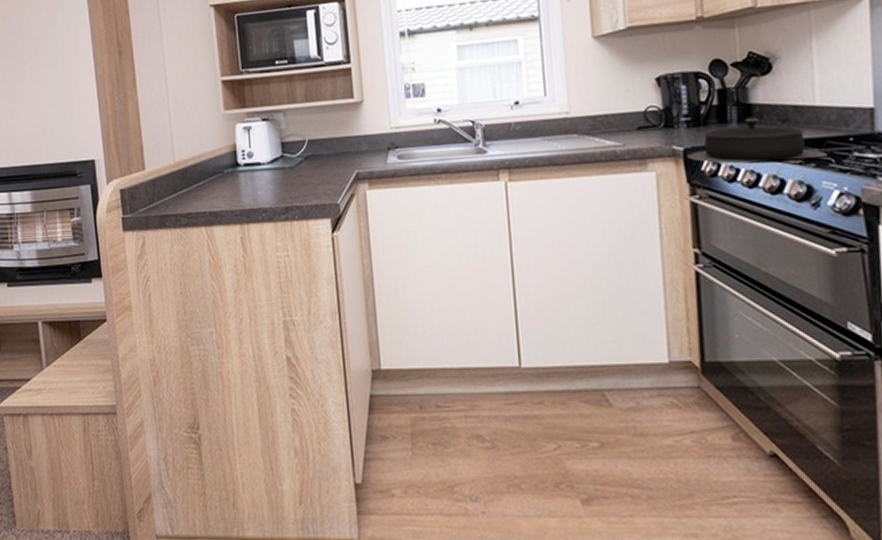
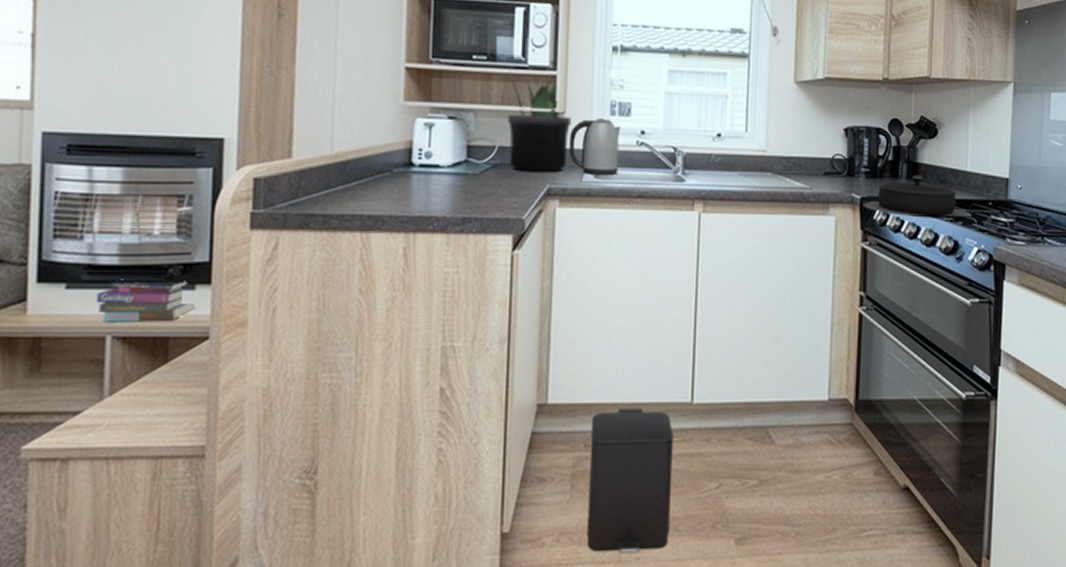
books: none [27,276,95,311] -> present [95,279,197,322]
planter: none [307,67,371,160] -> present [507,70,572,173]
kettle: none [370,102,420,156] -> present [569,118,621,175]
pedal bin: none [423,372,512,508] -> present [586,408,675,554]

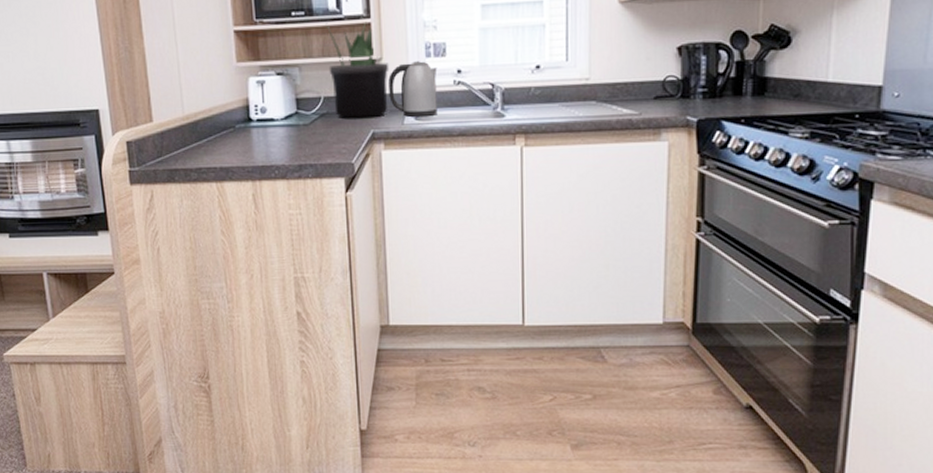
books: present [95,279,197,322] -> none [30,229,102,262]
pedal bin: present [586,408,675,554] -> none [429,329,508,452]
cooking pot: present [863,174,972,220] -> none [700,90,833,138]

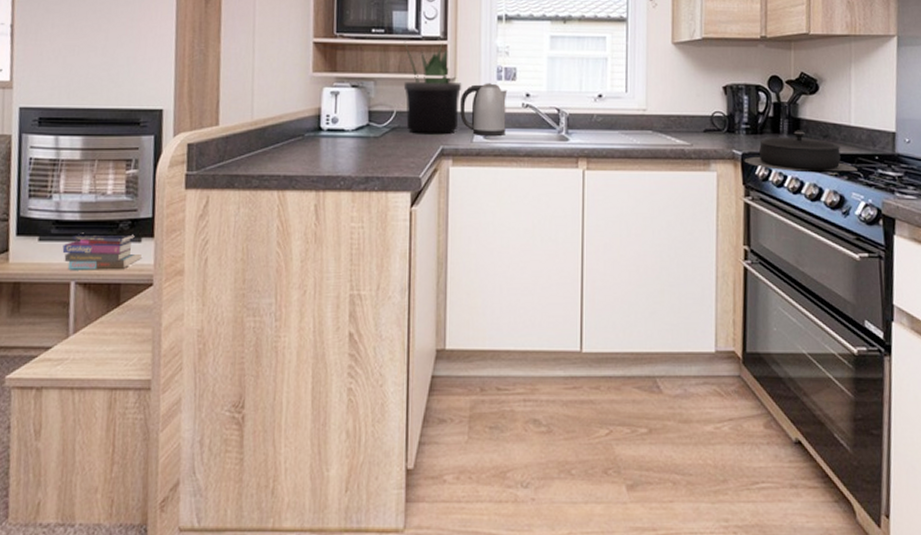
books: none [30,229,102,262] -> present [62,232,143,270]
cooking pot: none [700,90,833,138] -> present [744,130,857,175]

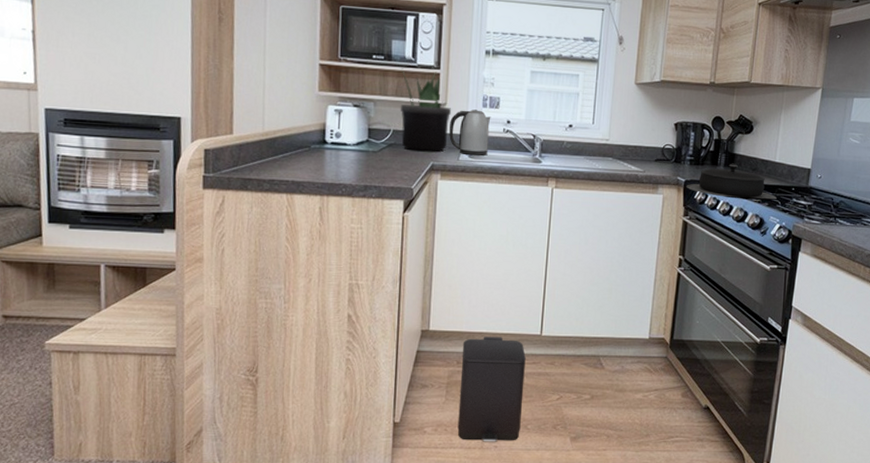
books: present [62,232,143,270] -> none [91,223,166,256]
pedal bin: none [484,355,565,495] -> present [457,336,527,443]

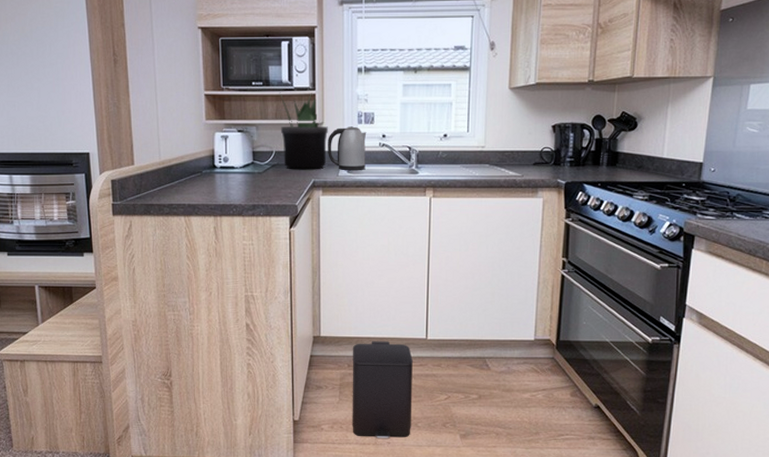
cooking pot: present [686,163,777,201] -> none [567,162,665,199]

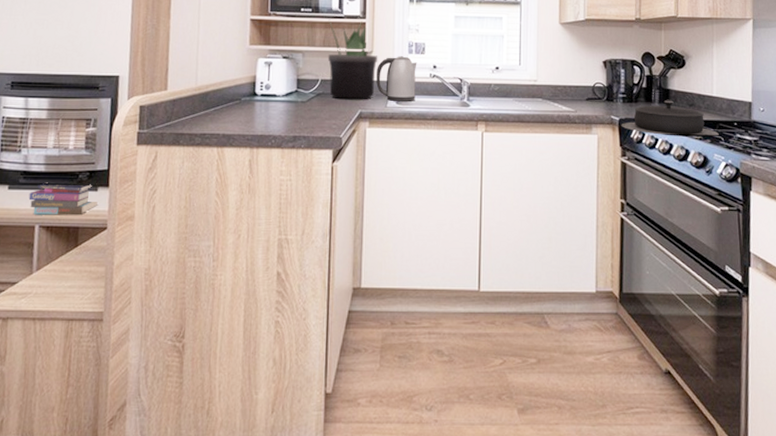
books: none [26,249,86,277] -> present [28,182,99,215]
pedal bin: present [352,341,414,440] -> none [394,293,465,417]
cooking pot: none [567,162,665,199] -> present [621,99,719,138]

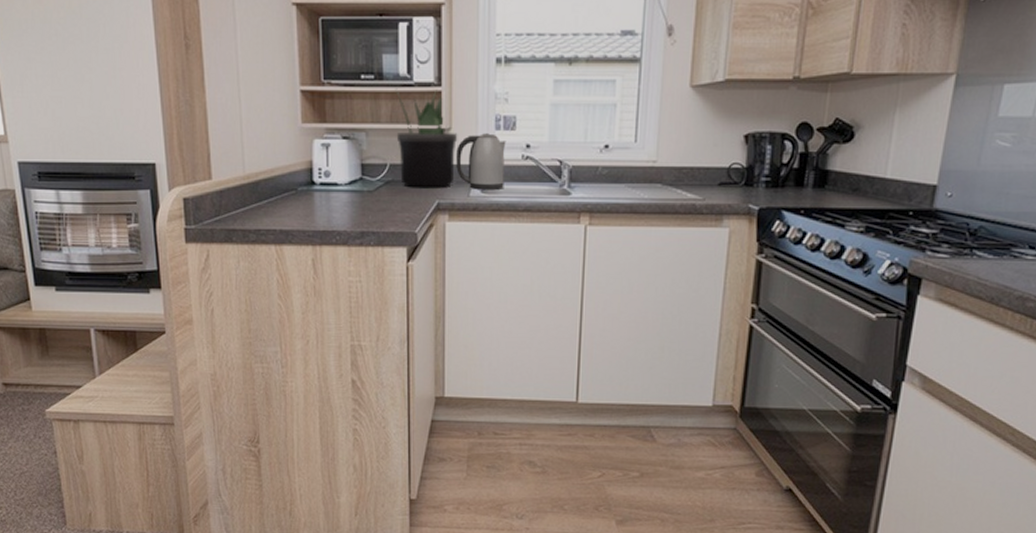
books: present [28,182,99,215] -> none [78,284,153,319]
cooking pot: present [621,99,719,138] -> none [760,183,887,231]

